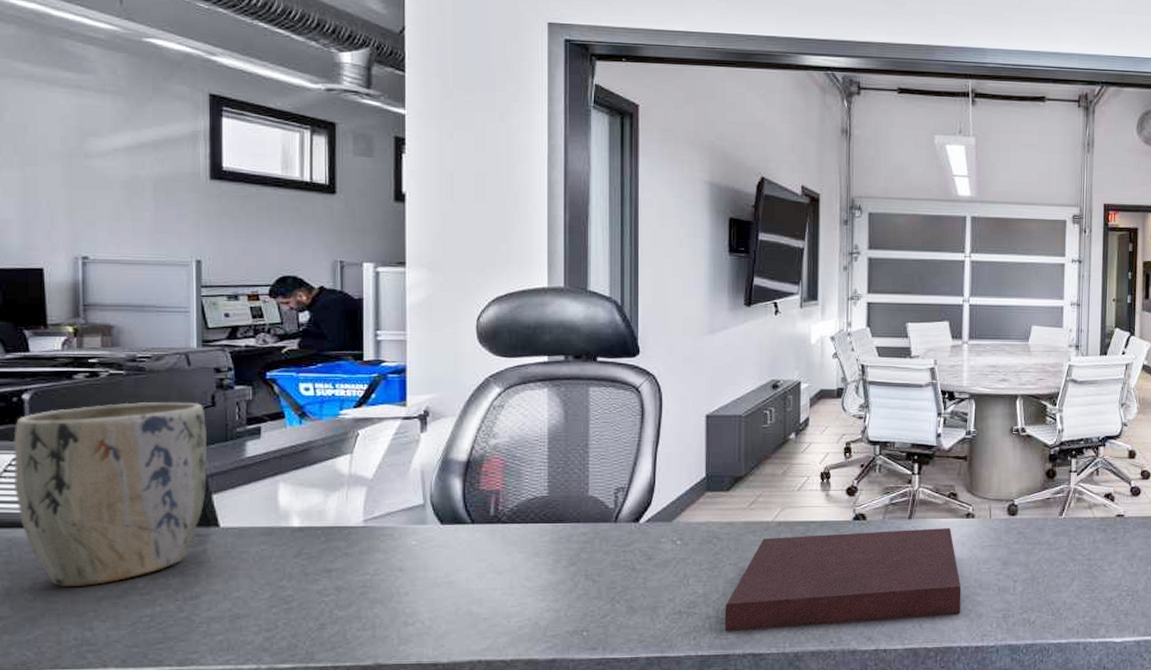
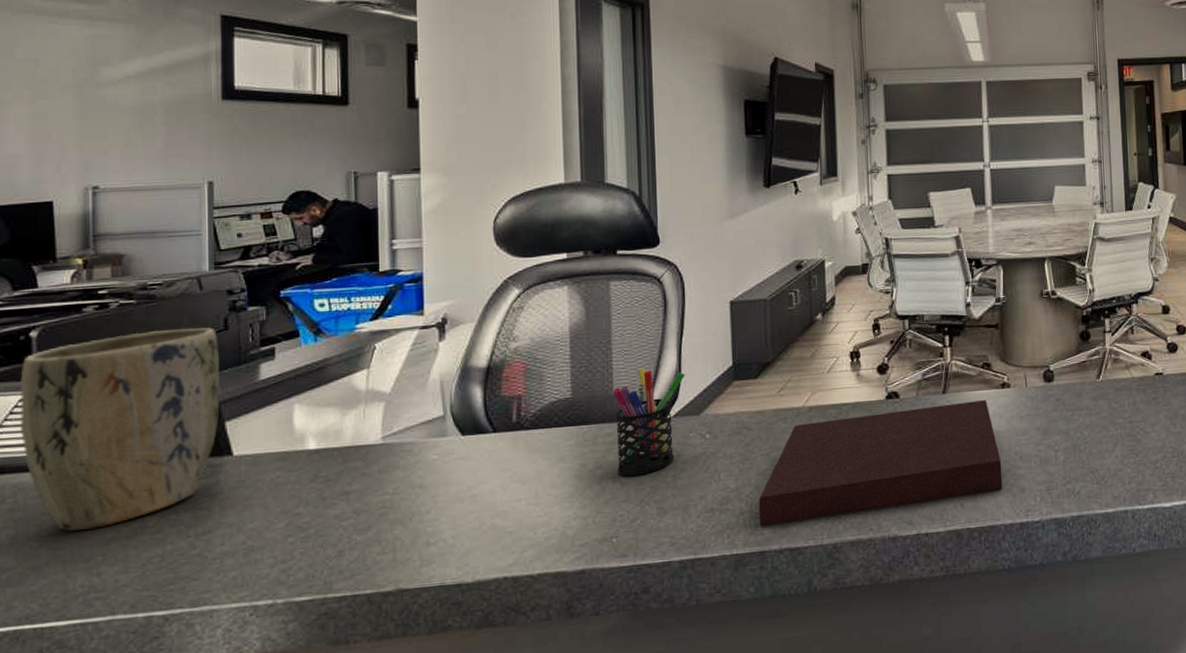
pen holder: none [588,473,659,575] -> present [612,368,685,477]

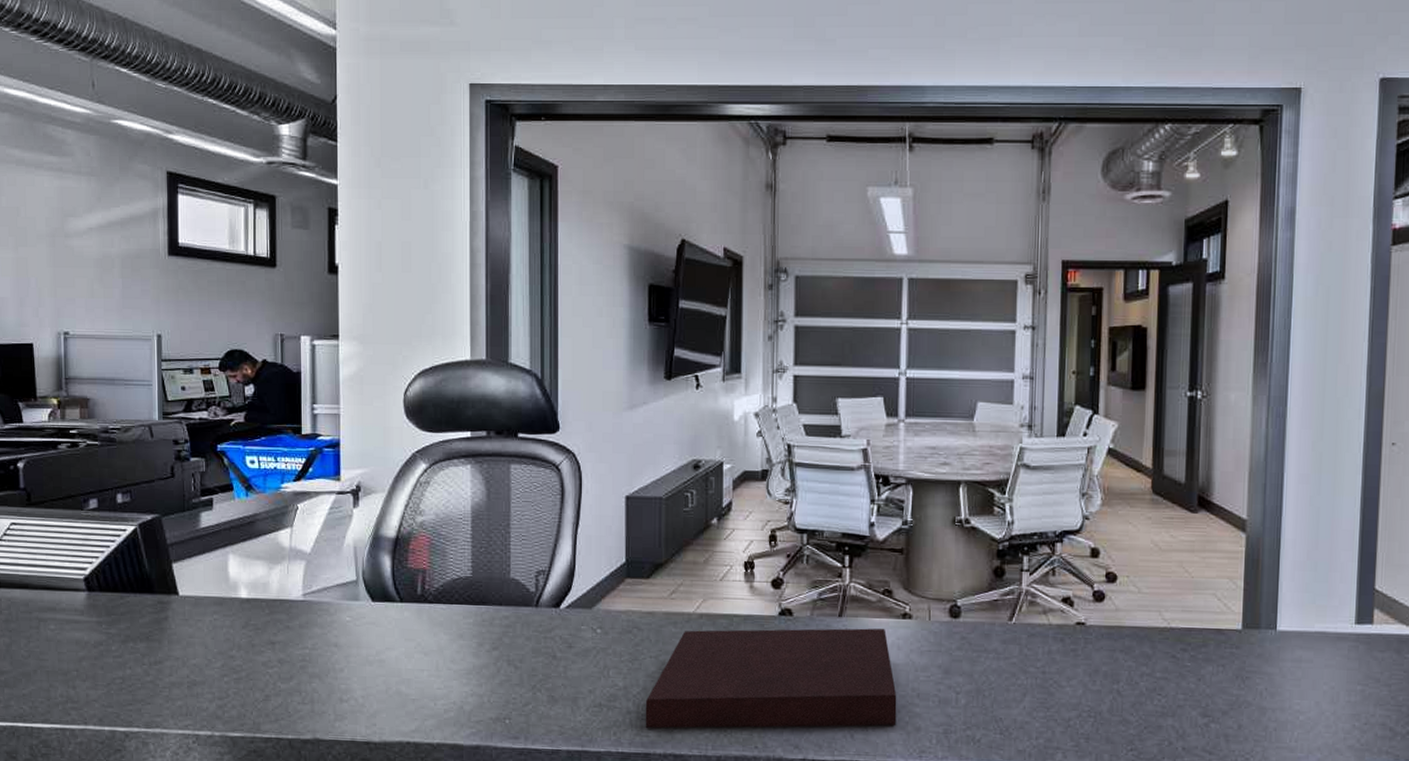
plant pot: present [19,328,221,531] -> none [11,472,169,646]
pen holder: present [612,368,685,477] -> none [509,555,579,662]

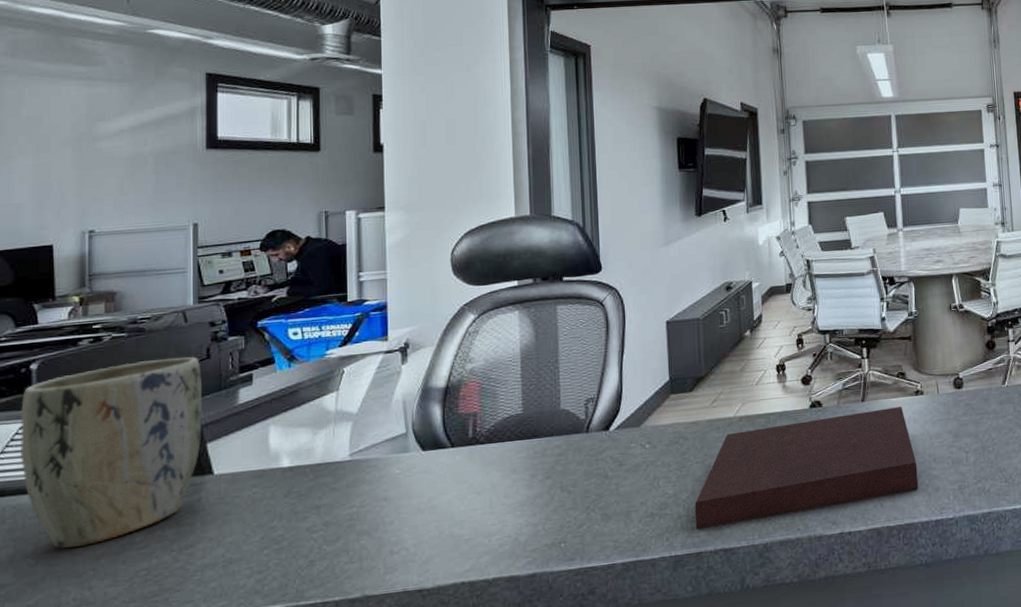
plant pot: none [11,472,169,646] -> present [19,357,203,548]

